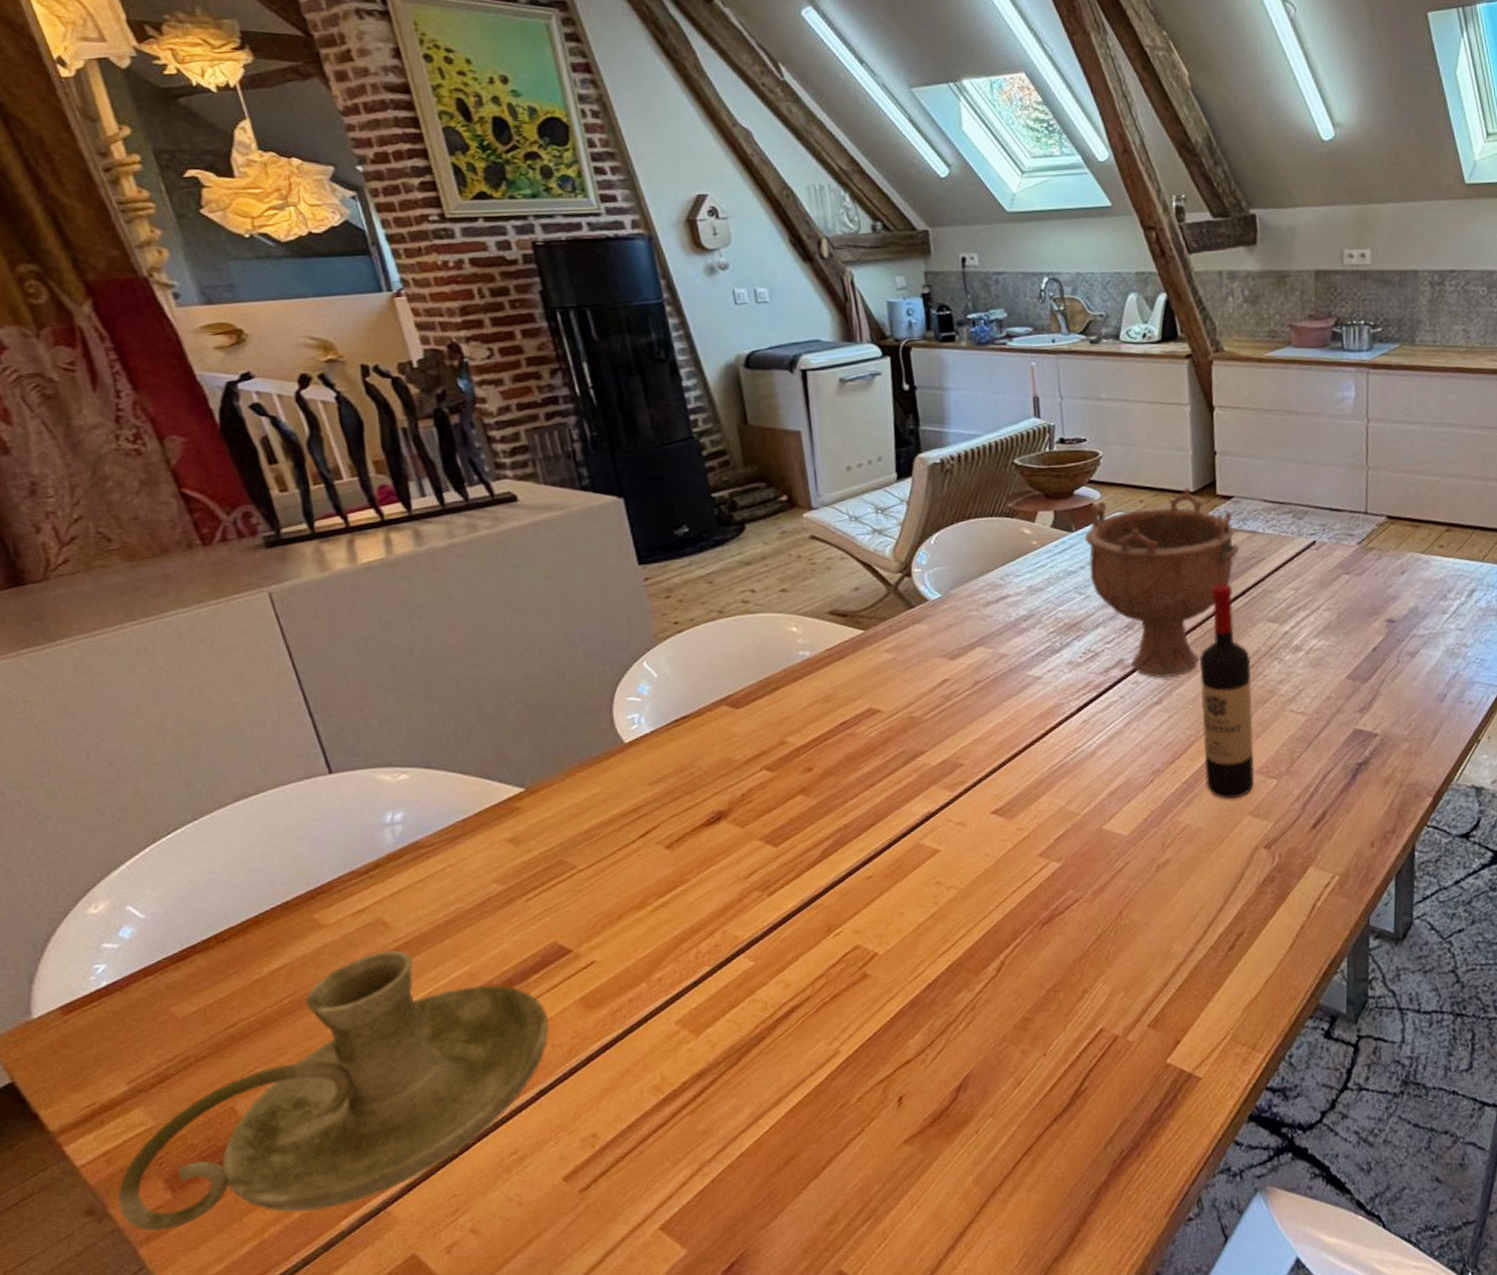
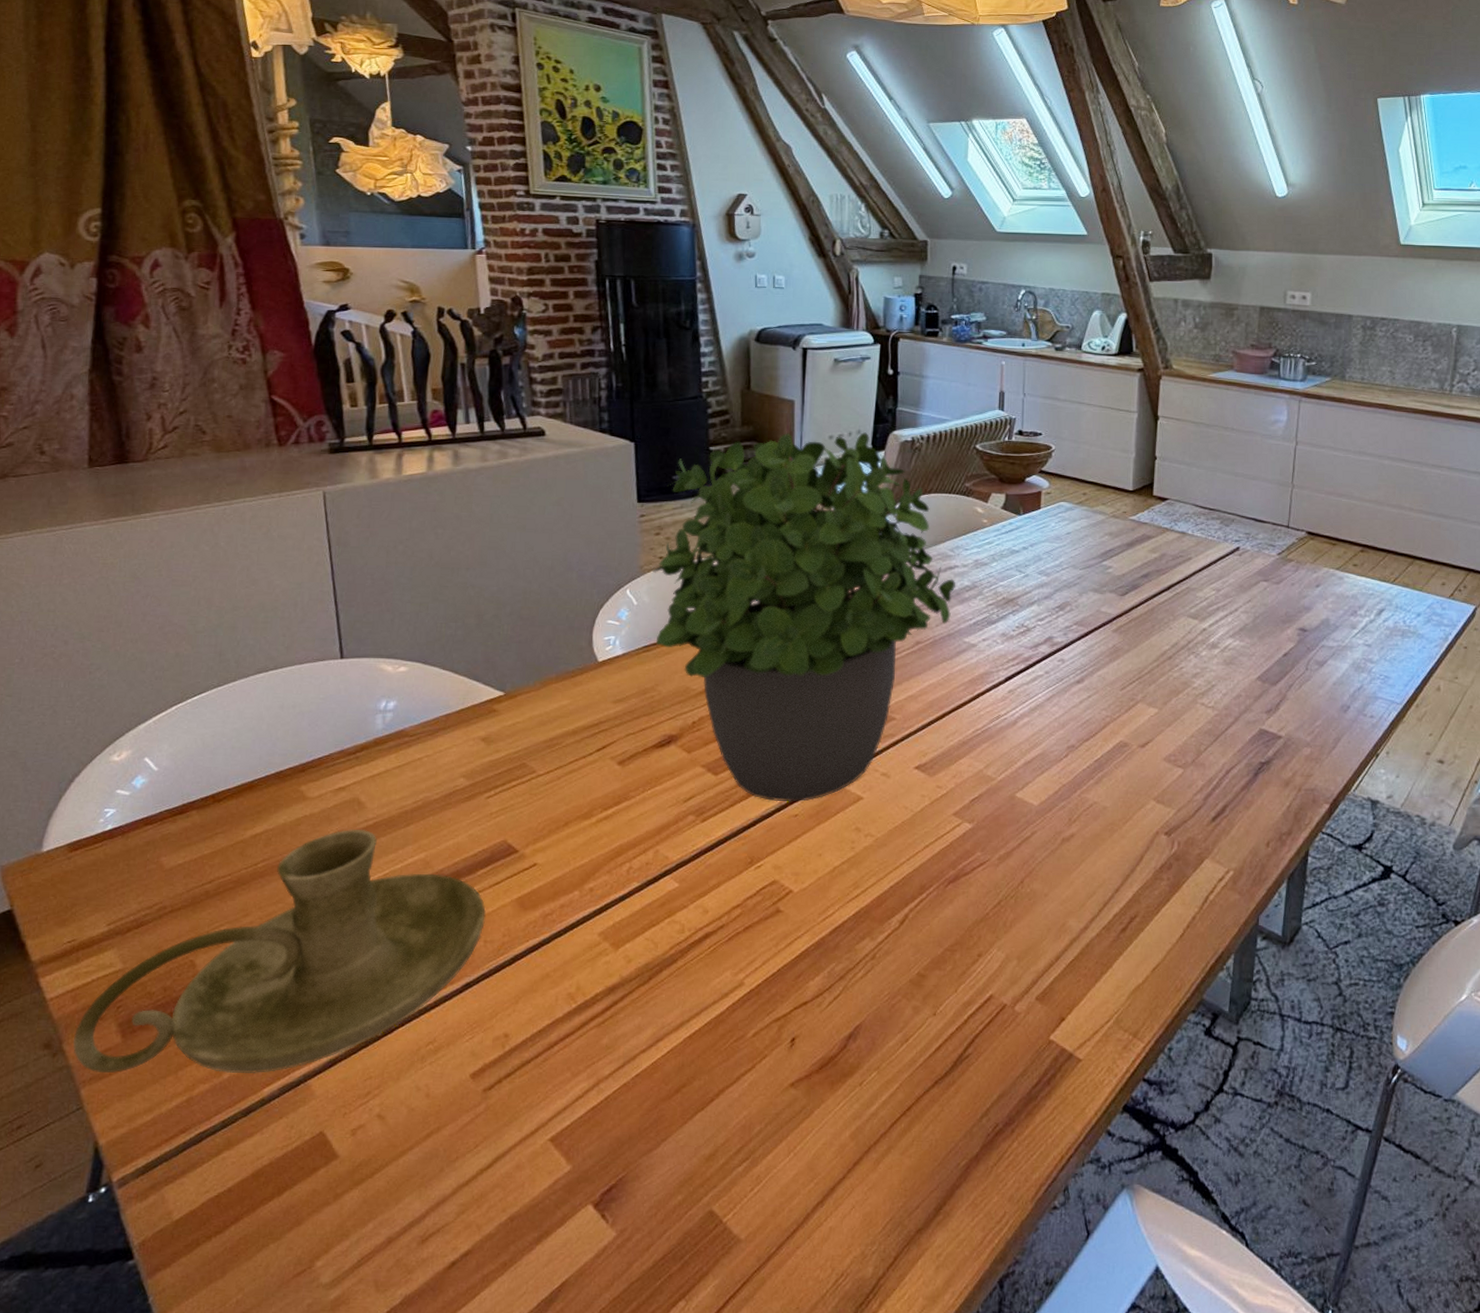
potted plant: none [669,458,1011,866] -> present [652,432,955,803]
decorative bowl: present [1084,487,1240,678] -> none [1030,486,1169,659]
wine bottle: present [1199,583,1255,799] -> none [1116,577,1169,783]

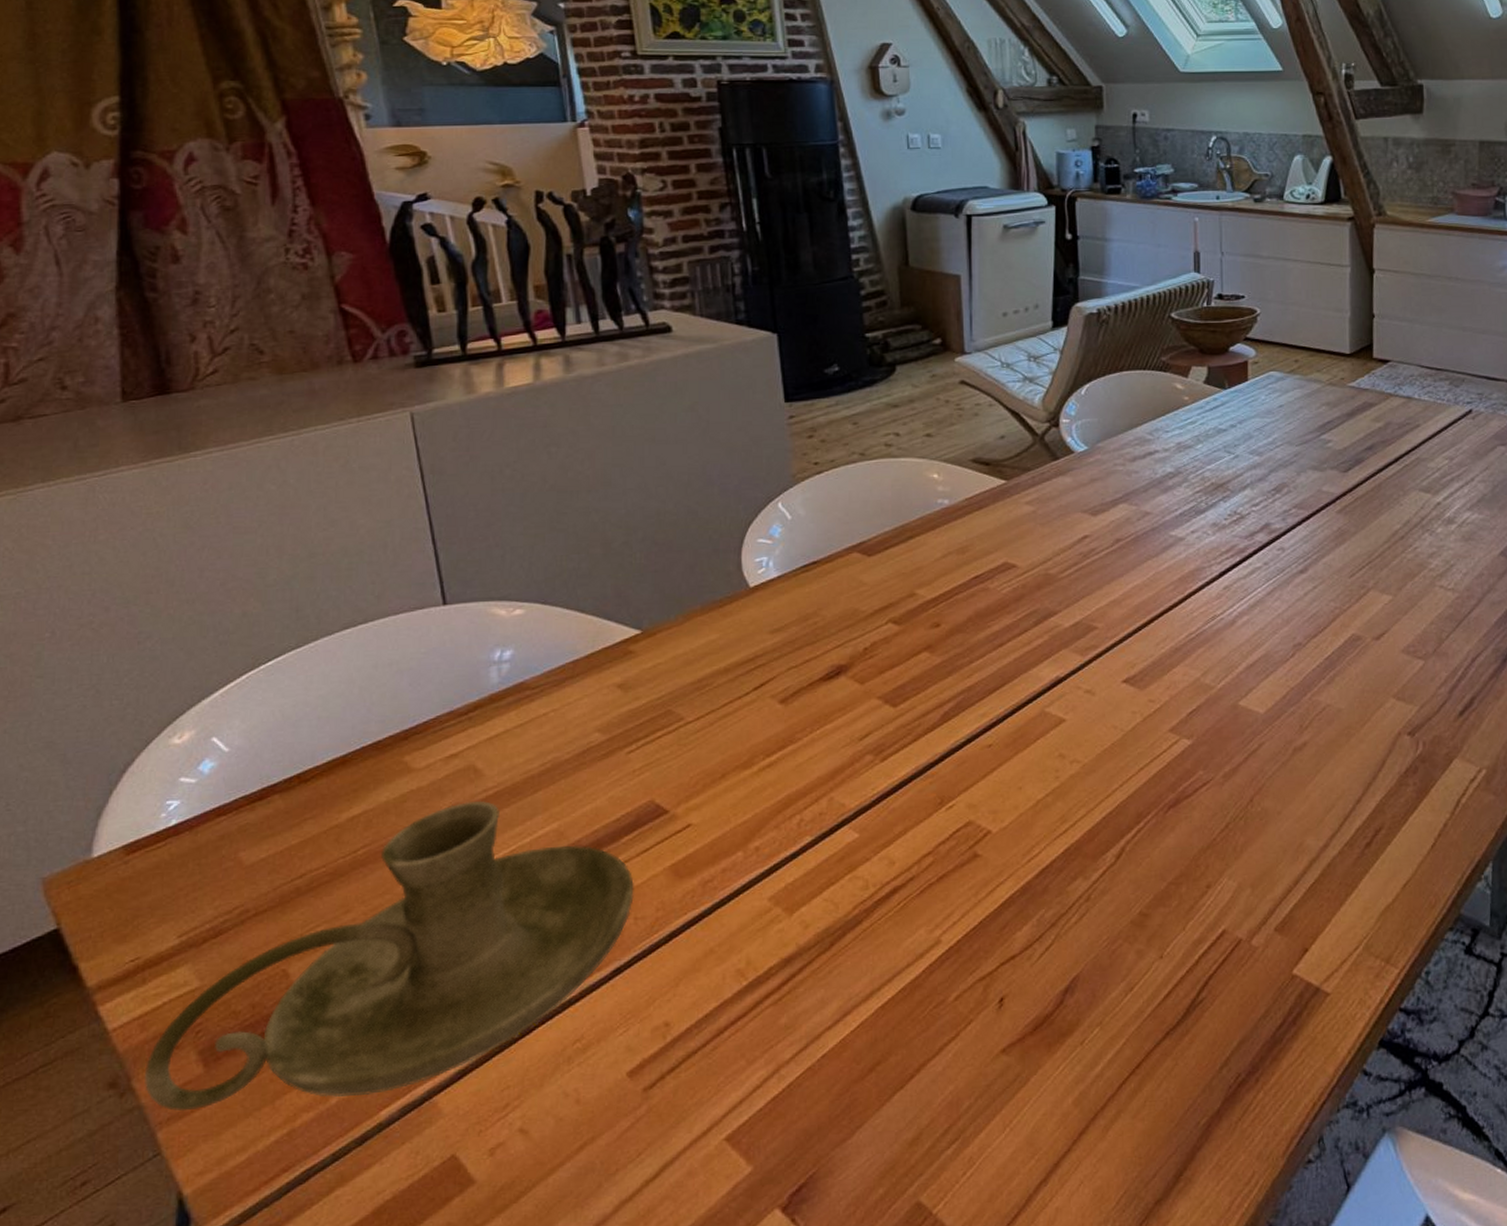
potted plant: present [652,432,955,803] -> none [807,306,1157,732]

